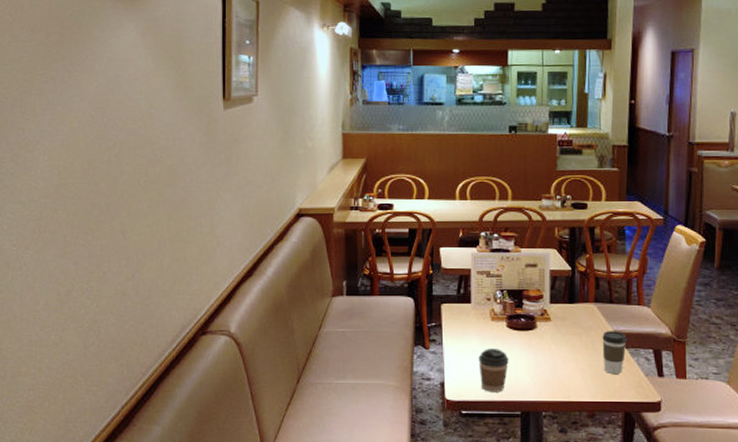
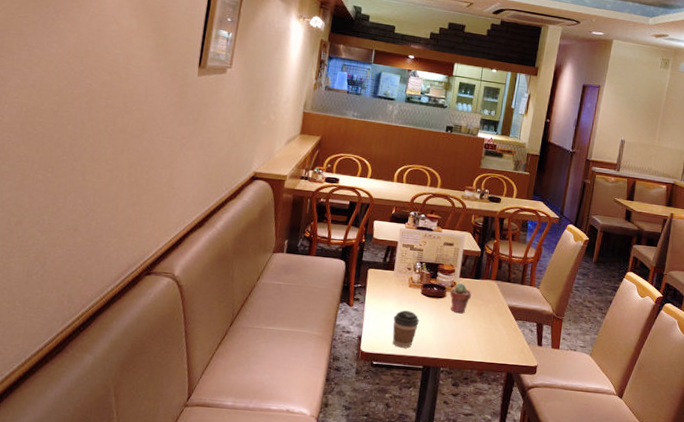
potted succulent: none [541,309,567,346] -> present [450,282,471,314]
coffee cup: present [602,331,627,374] -> none [496,304,517,341]

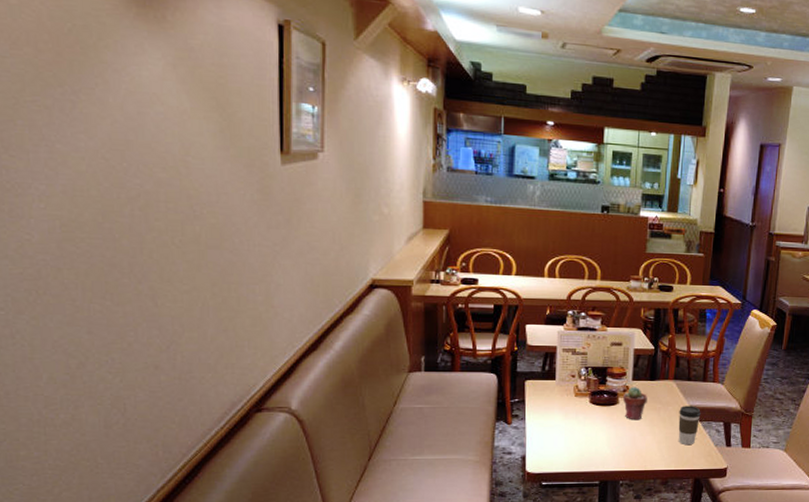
coffee cup: present [392,310,419,348] -> none [560,423,590,464]
coffee cup: none [496,304,517,341] -> present [678,406,701,444]

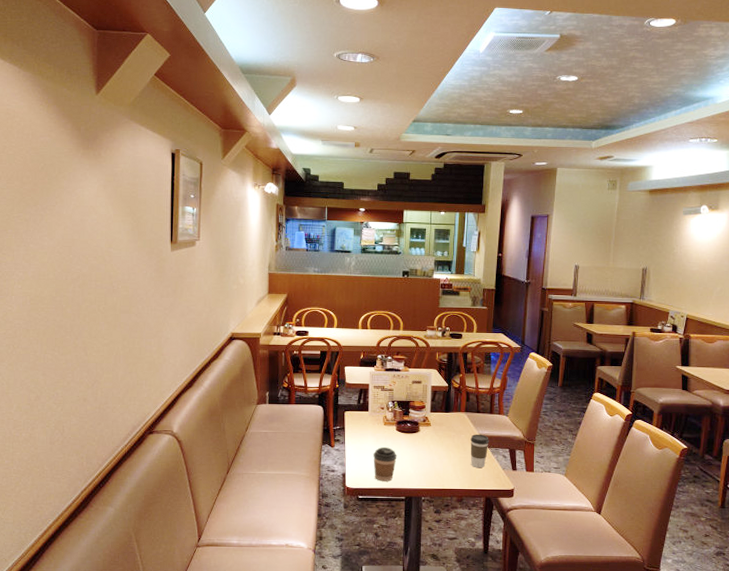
coffee cup: none [560,423,590,464] -> present [373,447,397,482]
potted succulent: present [623,386,647,420] -> none [423,417,443,446]

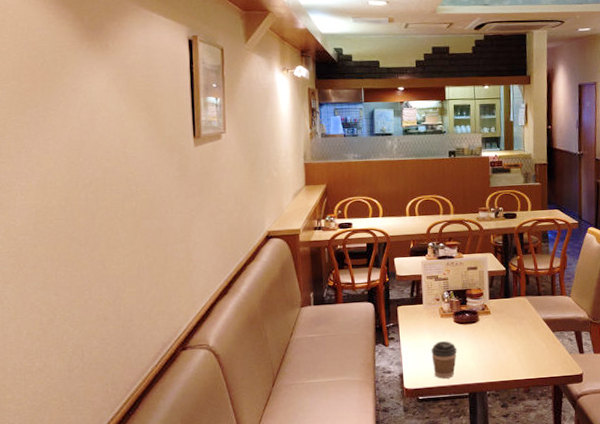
coffee cup: present [470,434,489,468] -> none [533,318,553,354]

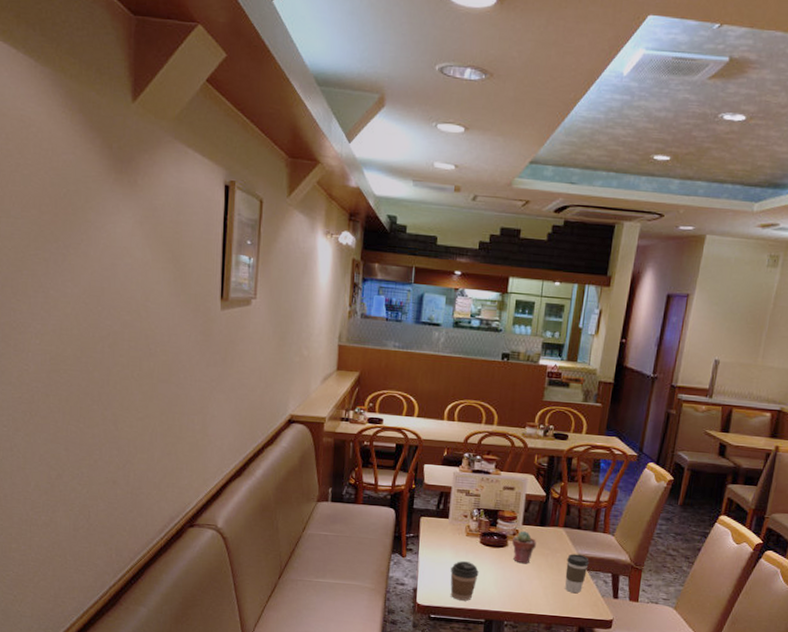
potted succulent: none [483,304,504,335] -> present [512,530,536,564]
coffee cup: none [533,318,553,354] -> present [565,554,589,593]

